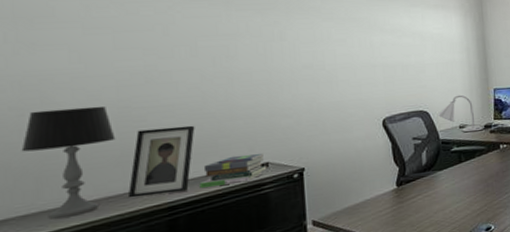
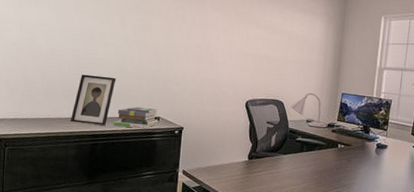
table lamp: present [21,106,116,219] -> none [16,48,68,127]

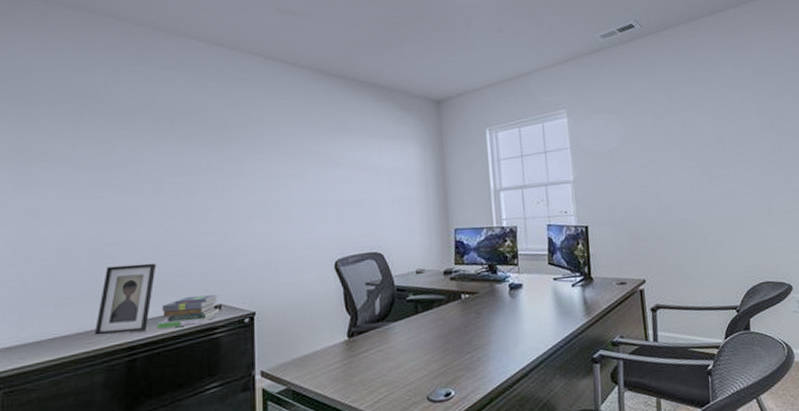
table lamp: present [290,92,329,129] -> none [392,235,445,279]

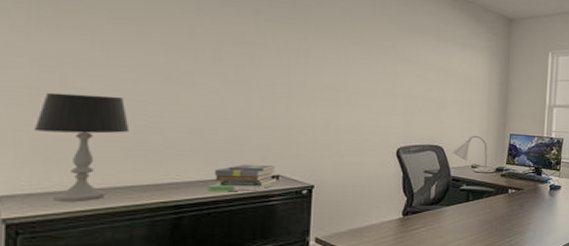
table lamp: none [11,241,88,353] -> present [33,92,130,201]
picture frame: present [94,263,157,336] -> none [135,126,210,192]
table lamp: none [392,235,445,279] -> present [451,135,497,173]

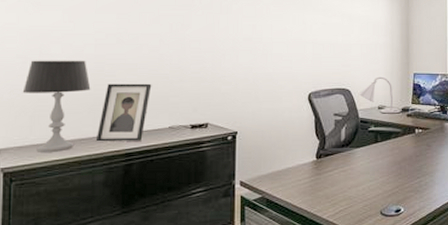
picture frame: none [135,126,210,192] -> present [95,83,152,142]
books: present [208,164,277,192] -> none [151,114,207,141]

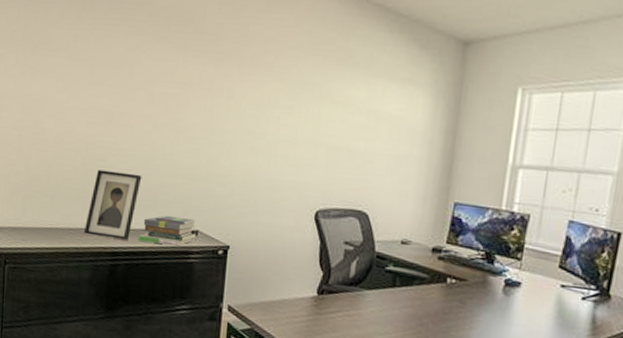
table lamp: present [22,60,91,152] -> none [17,133,81,239]
books: none [151,114,207,141] -> present [138,215,197,246]
table lamp: present [358,76,403,114] -> none [377,200,434,254]

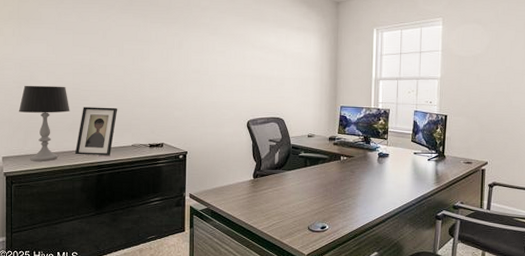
table lamp: none [17,133,81,239] -> present [18,85,70,162]
books: present [138,215,197,246] -> none [118,134,162,156]

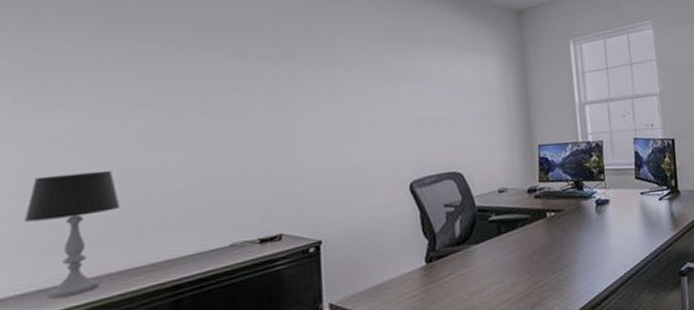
picture frame: present [74,107,118,156] -> none [130,191,204,276]

